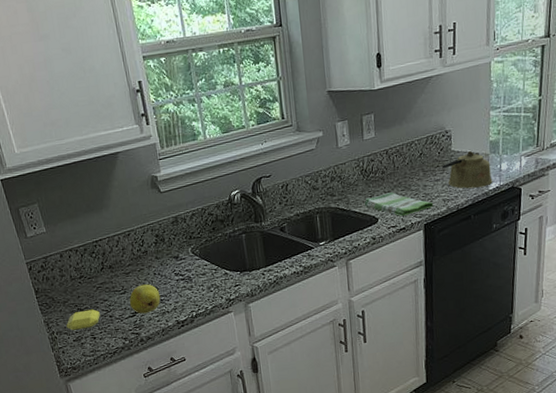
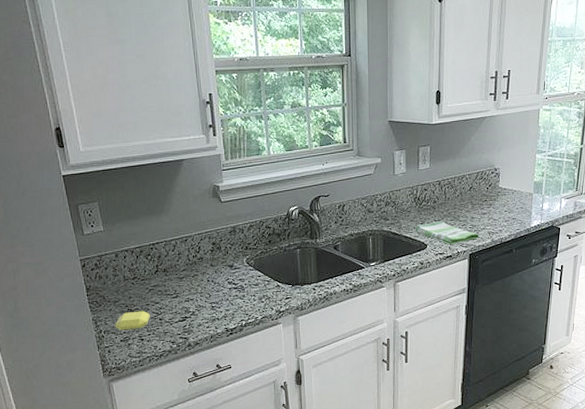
fruit: present [129,284,161,314] -> none [180,290,212,319]
kettle: present [442,151,493,189] -> none [489,189,534,224]

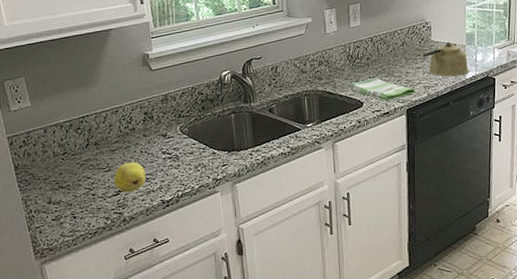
soap bar: present [115,311,150,330] -> none [46,187,82,209]
fruit: none [180,290,212,319] -> present [113,162,146,193]
kettle: none [489,189,534,224] -> present [422,42,469,77]

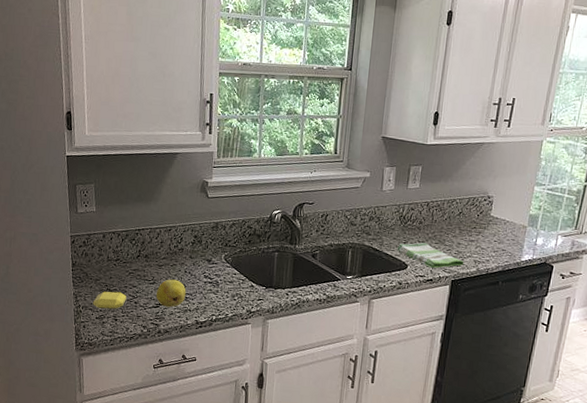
soap bar: none [46,187,82,209] -> present [93,291,127,310]
kettle: present [422,42,469,77] -> none [478,220,527,257]

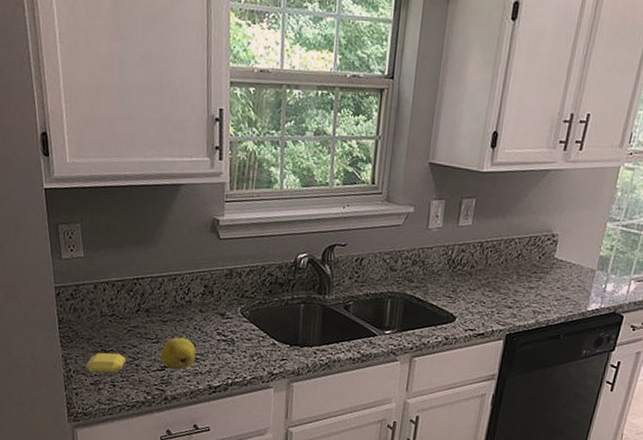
dish towel: present [397,242,464,268] -> none [443,290,522,320]

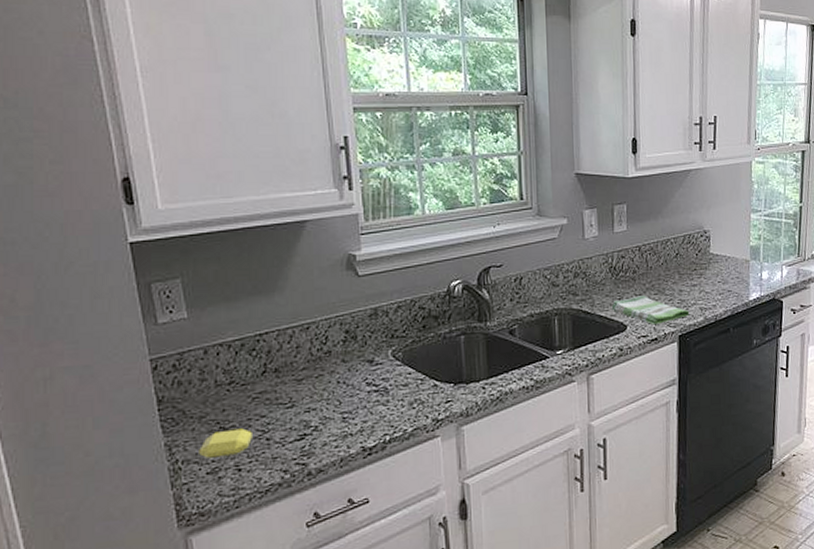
fruit: present [160,337,196,370] -> none [297,395,343,437]
dish towel: none [443,290,522,320] -> present [611,296,690,324]

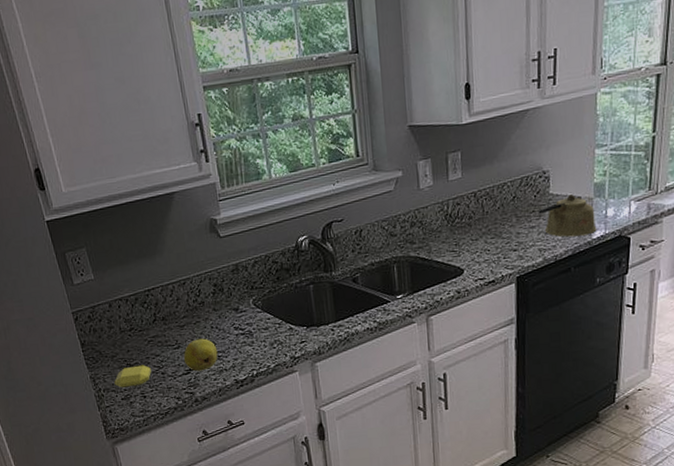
fruit: none [297,395,343,437] -> present [183,338,218,371]
dish towel: present [611,296,690,324] -> none [448,240,528,267]
kettle: none [699,256,753,297] -> present [538,194,597,237]

